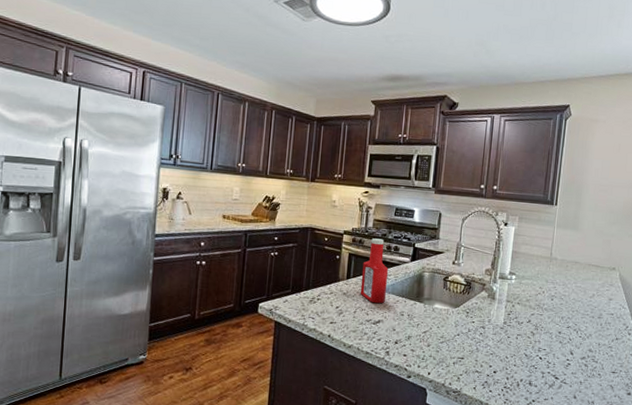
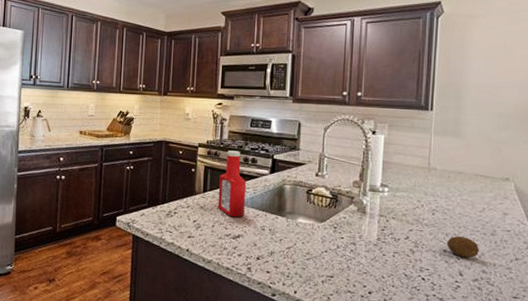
fruit: none [561,319,588,339] -> present [447,236,480,258]

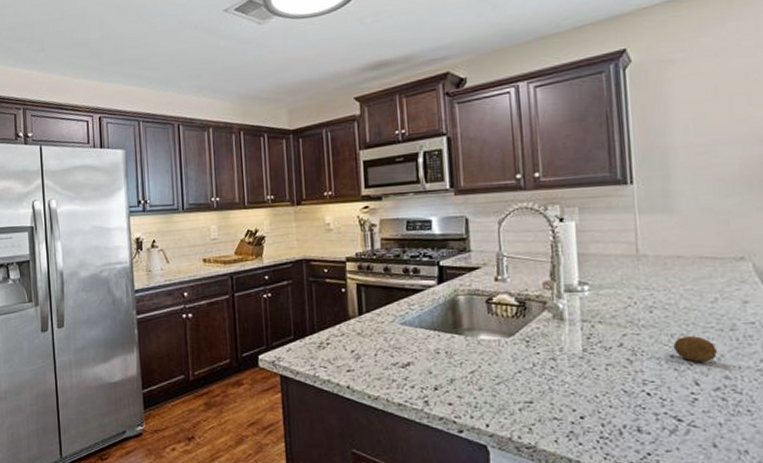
ketchup bottle: present [217,150,247,218] -> none [375,261,412,342]

